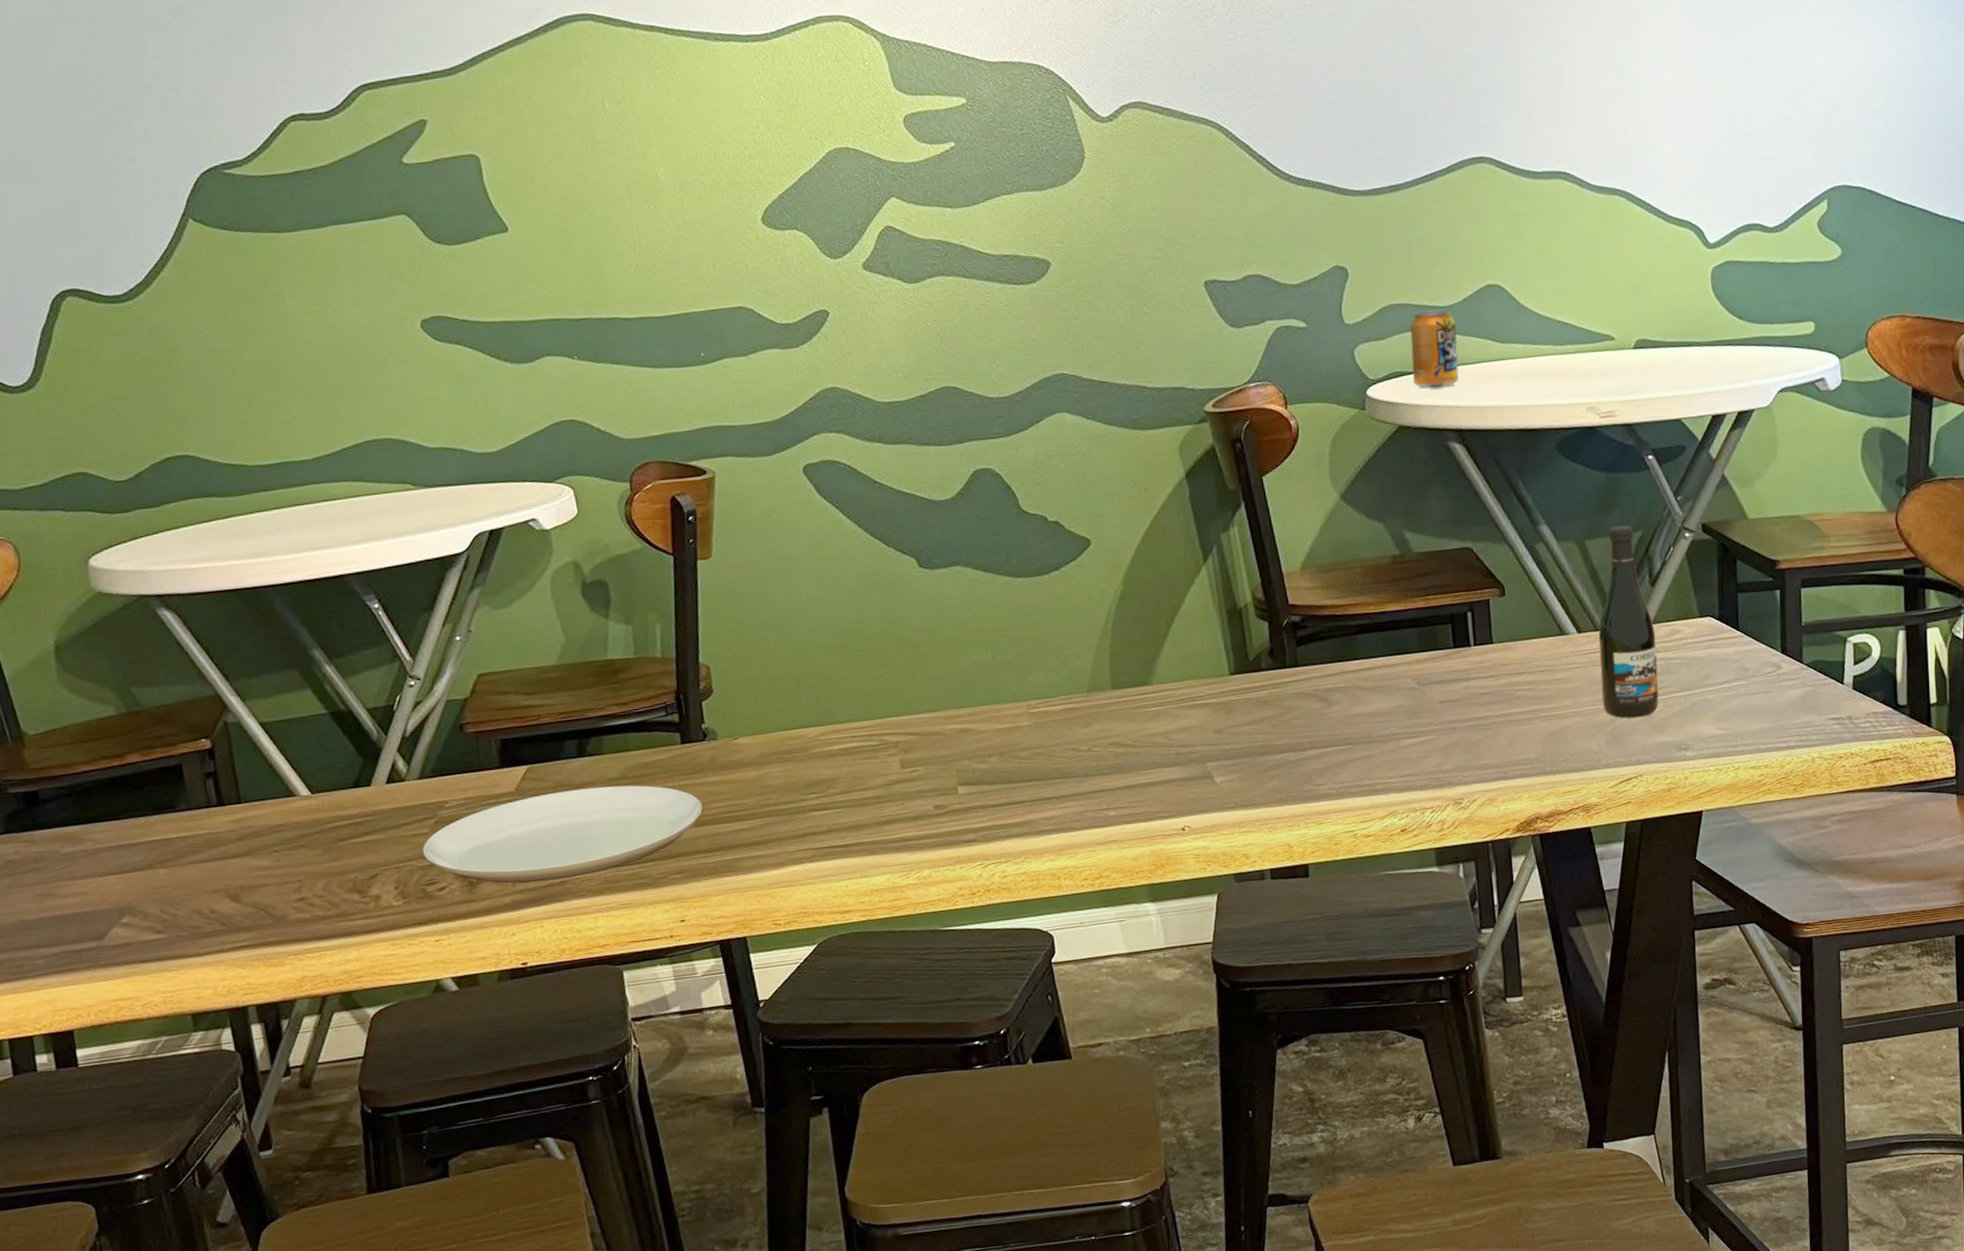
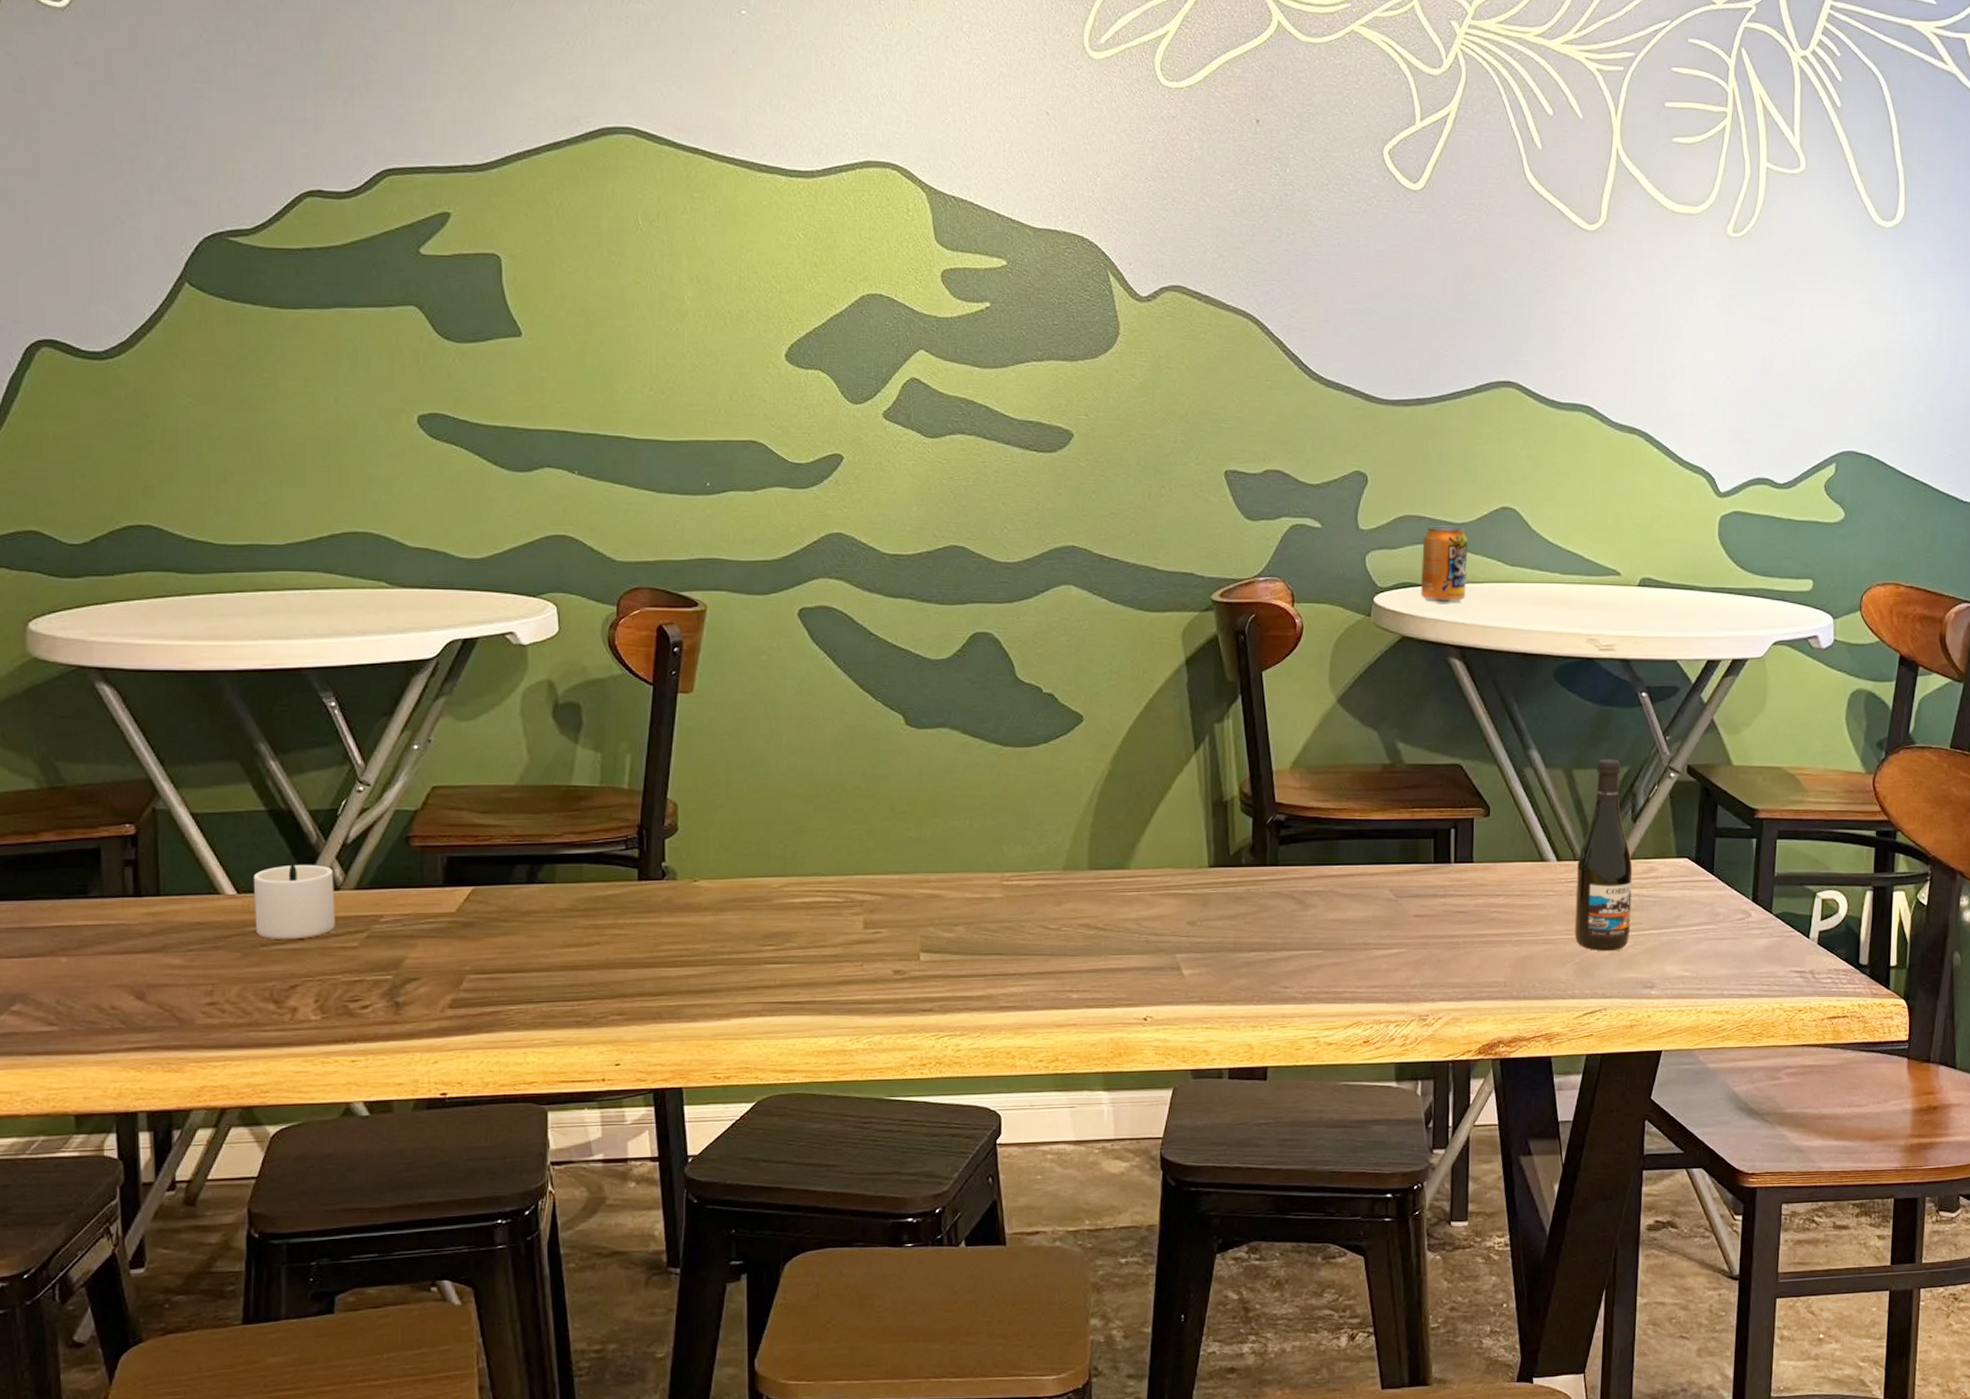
candle: none [323,759,405,834] -> present [253,864,335,939]
plate: present [422,785,703,884] -> none [349,916,652,1010]

